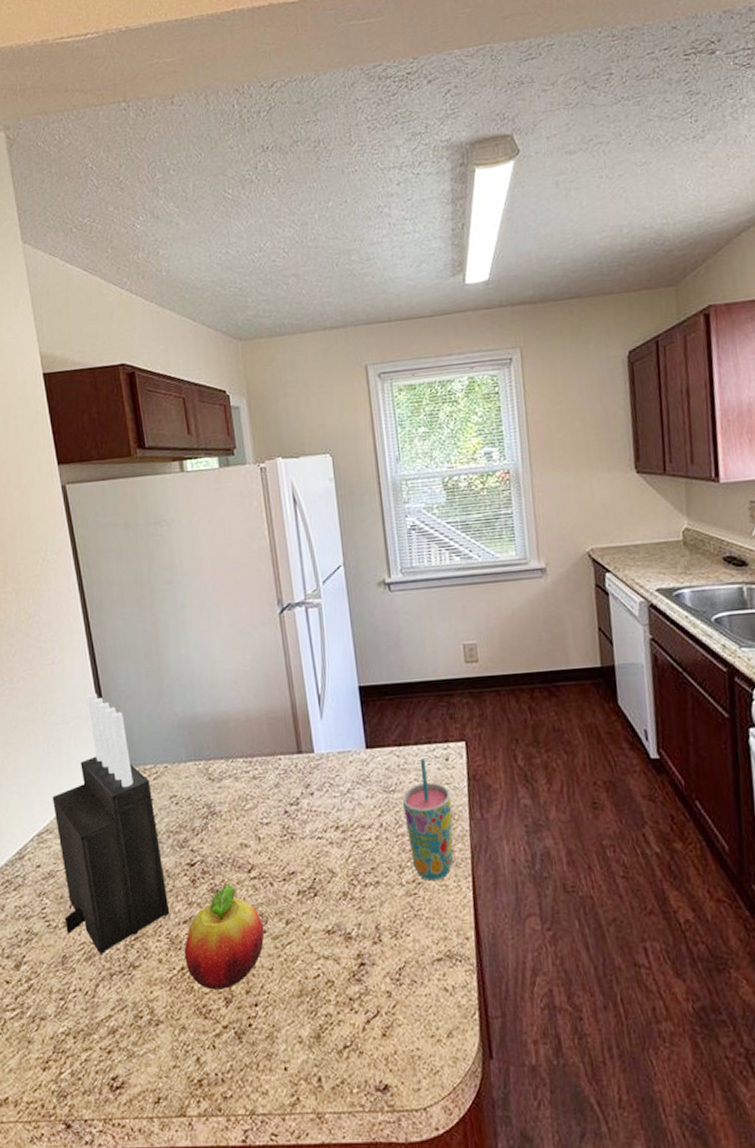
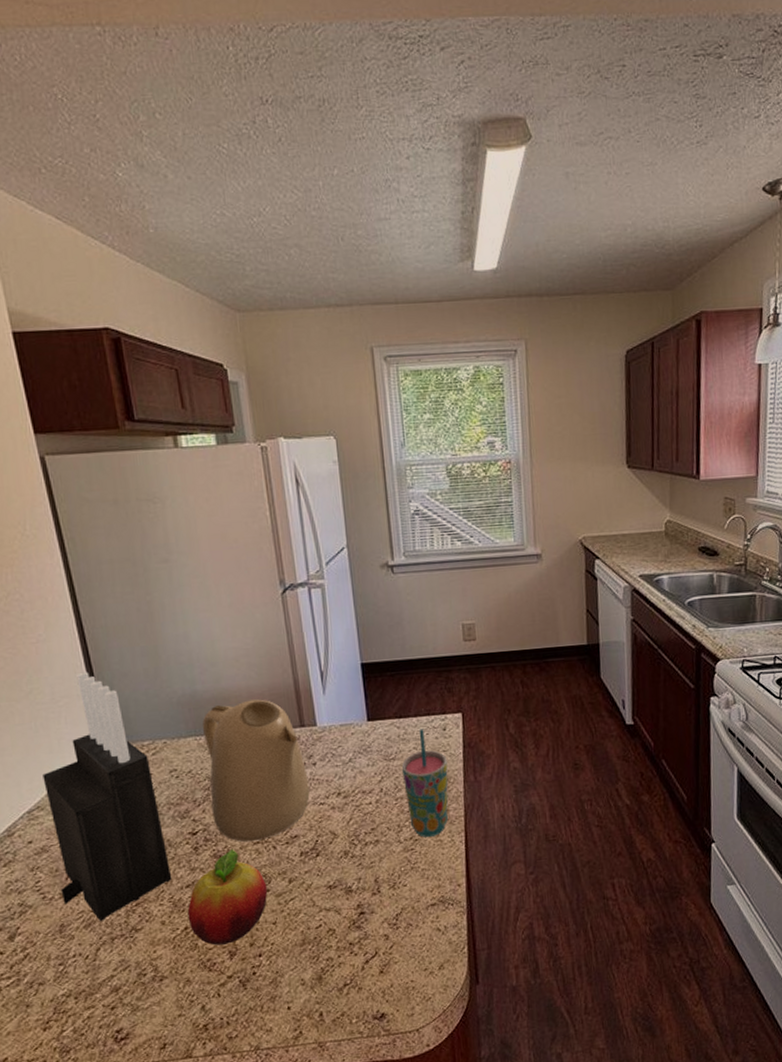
kettle: none [201,723,307,877] -> present [202,699,310,842]

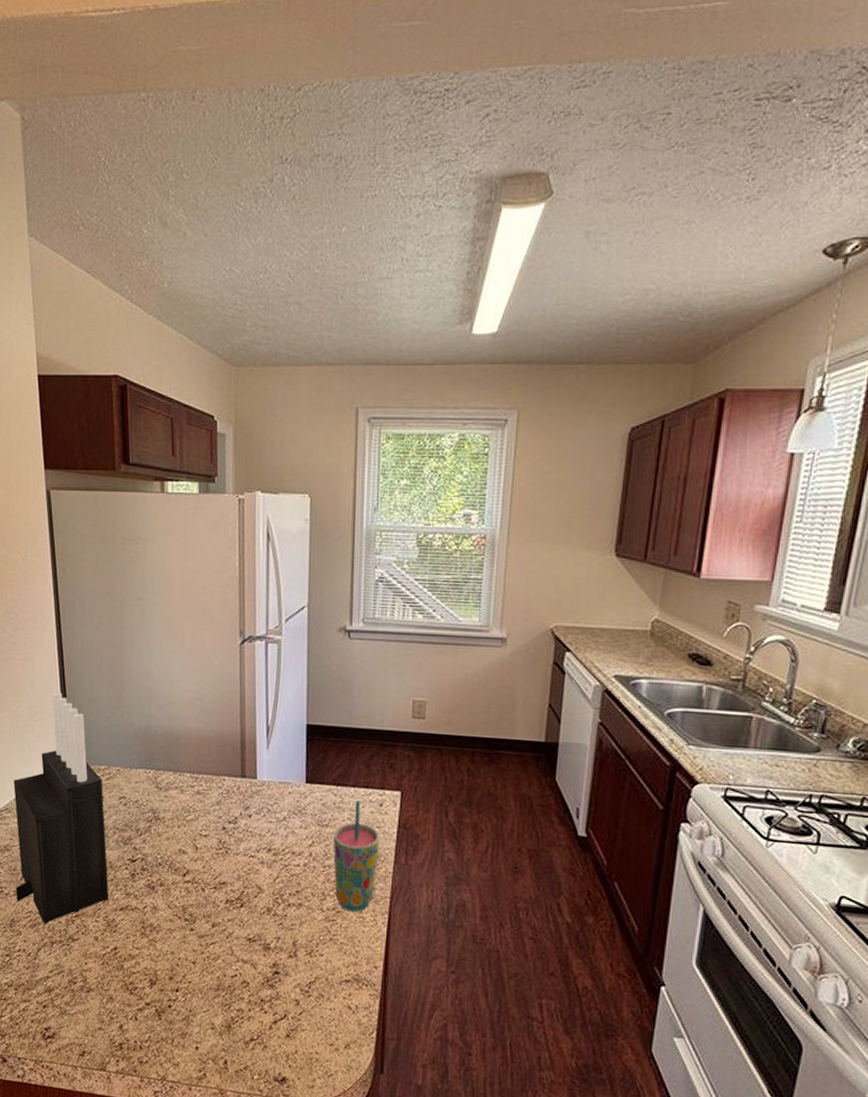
fruit: present [187,849,268,946] -> none [118,883,192,973]
kettle: present [202,699,310,842] -> none [151,743,243,880]

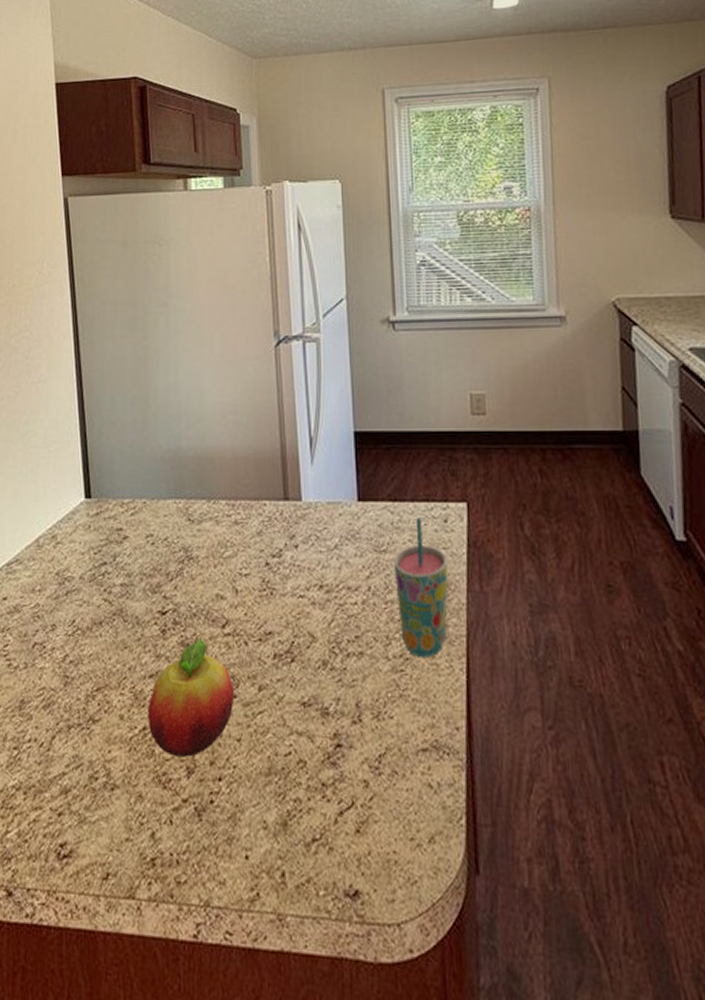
knife block: present [13,692,109,925] -> none [25,417,136,704]
fruit: none [118,883,192,973] -> present [147,638,235,757]

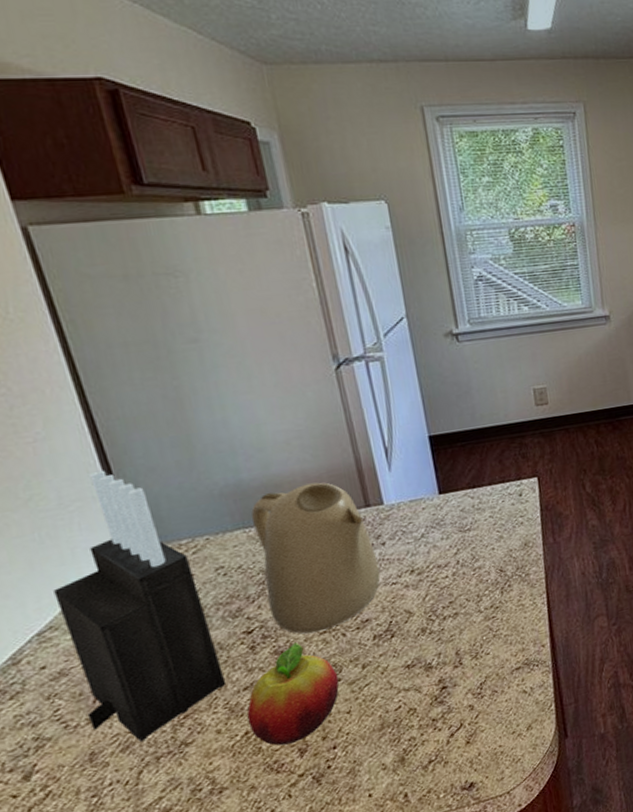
knife block: none [25,417,136,704] -> present [53,470,227,743]
kettle: none [183,463,289,633] -> present [251,482,380,634]
cup: present [393,517,448,657] -> none [477,496,530,604]

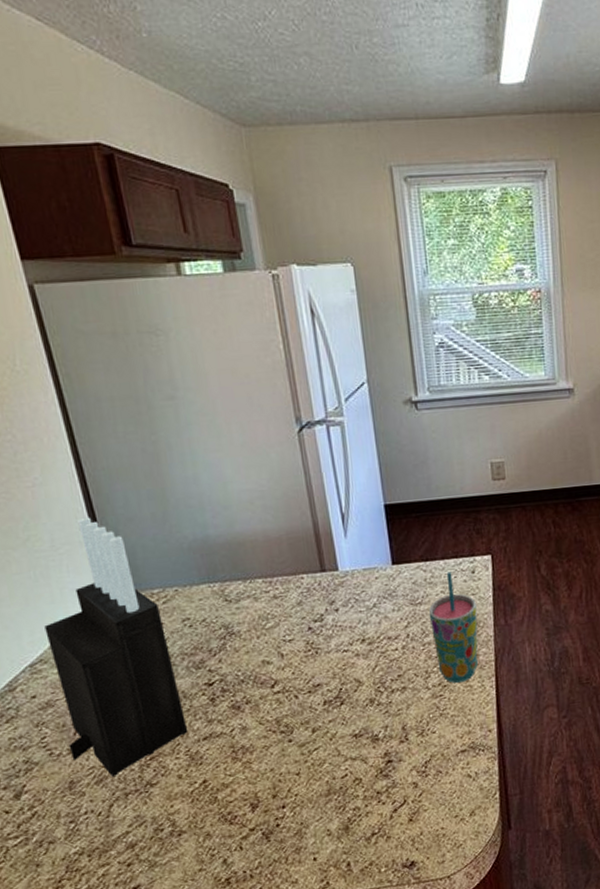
fruit: present [246,642,339,746] -> none [205,699,290,798]
kettle: present [251,482,380,634] -> none [215,543,333,692]
cup: none [477,496,530,604] -> present [428,571,479,683]

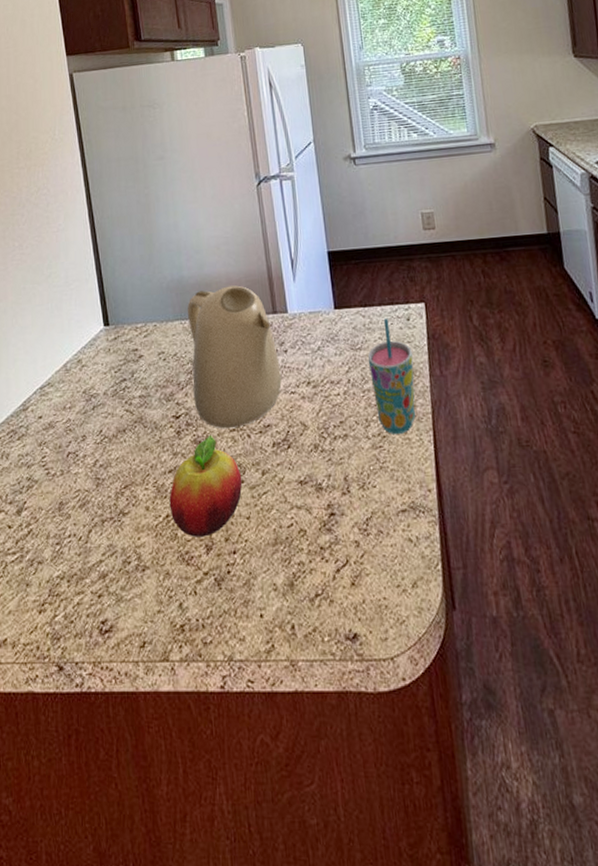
knife block: present [44,517,189,778] -> none [54,258,157,503]
fruit: none [205,699,290,798] -> present [169,435,243,537]
kettle: none [215,543,333,692] -> present [187,285,282,429]

